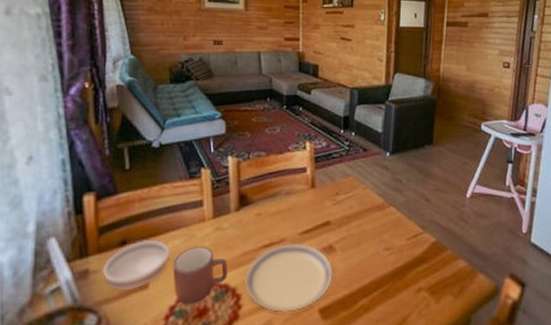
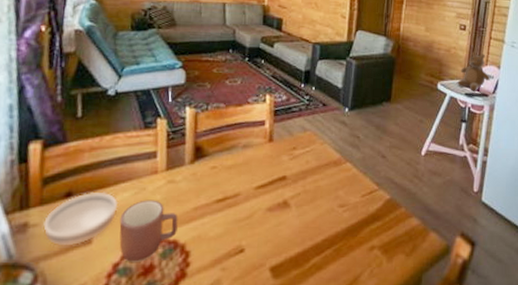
plate: present [244,242,334,313] -> none [194,197,287,271]
teddy bear: none [502,89,537,131] -> present [457,51,490,91]

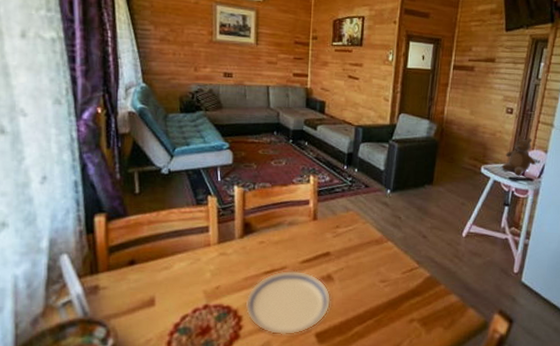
bowl: present [43,191,119,246] -> none [112,260,176,307]
mug: present [119,200,178,262] -> none [178,269,230,323]
plate: none [194,197,287,271] -> present [245,270,331,335]

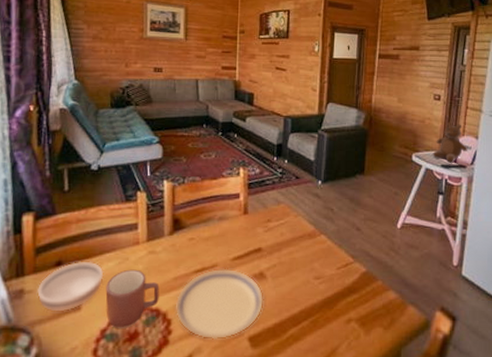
bowl: none [112,260,176,307] -> present [37,261,104,312]
mug: none [178,269,230,323] -> present [105,269,160,328]

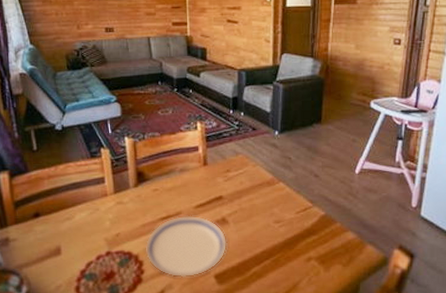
bowl: present [37,261,104,312] -> none [21,212,78,256]
mug: present [105,269,160,328] -> none [81,218,130,269]
teddy bear: present [432,121,467,163] -> none [392,66,429,108]

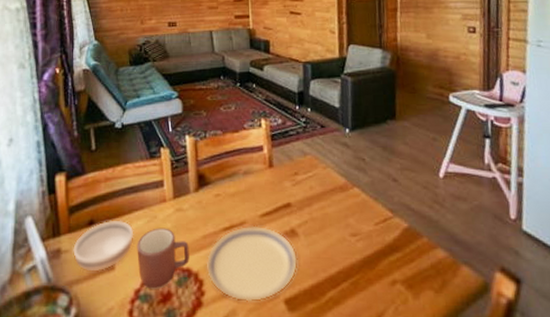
bowl: none [21,212,78,256] -> present [73,220,134,272]
mug: none [81,218,130,269] -> present [137,228,189,289]

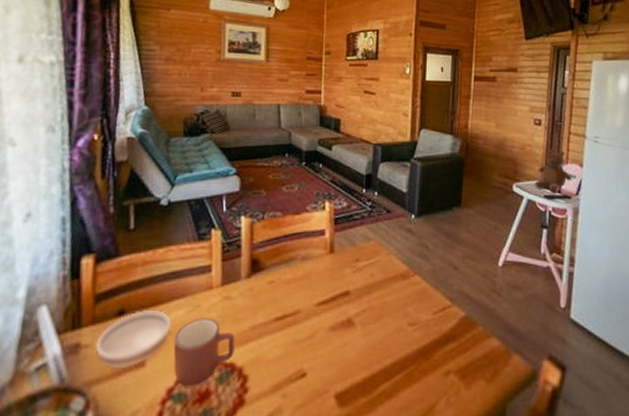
plate: present [206,225,298,302] -> none [252,315,353,398]
teddy bear: none [473,55,514,102] -> present [534,148,572,193]

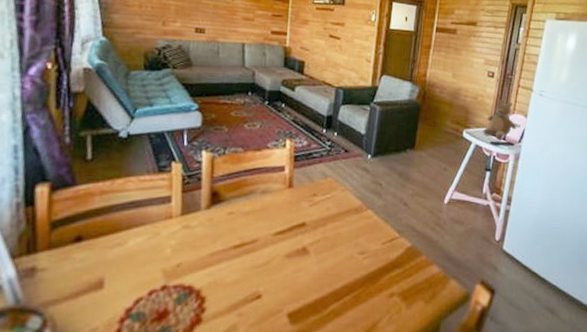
bowl: present [95,309,173,369] -> none [52,236,131,291]
mug: present [173,318,235,387] -> none [132,245,194,307]

